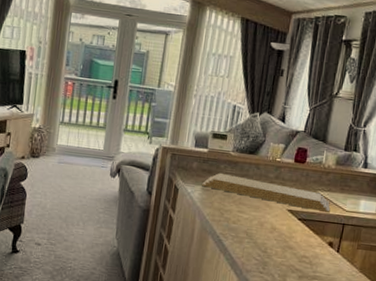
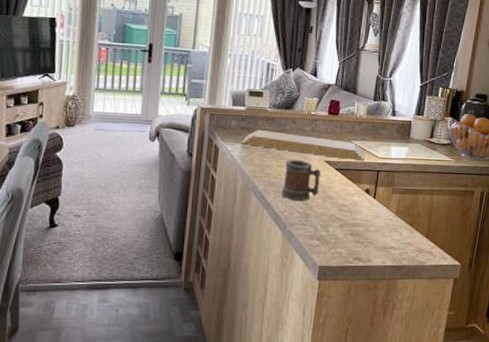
mug: none [239,205,283,249] -> present [281,159,321,202]

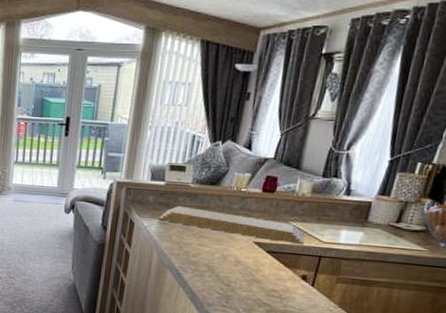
mug: present [281,159,321,202] -> none [200,238,249,283]

